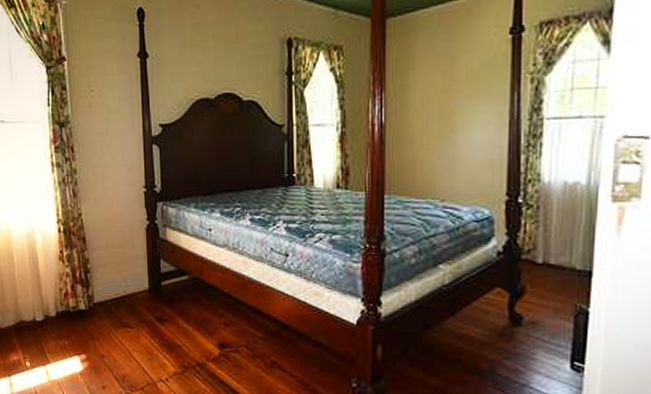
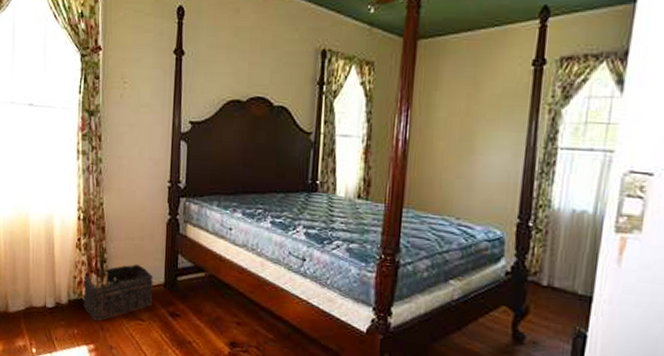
basket: none [67,272,139,331] -> present [82,264,154,322]

